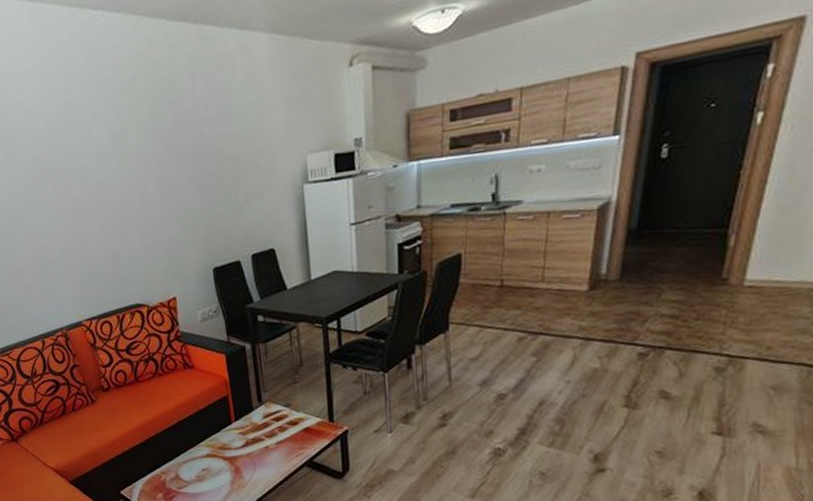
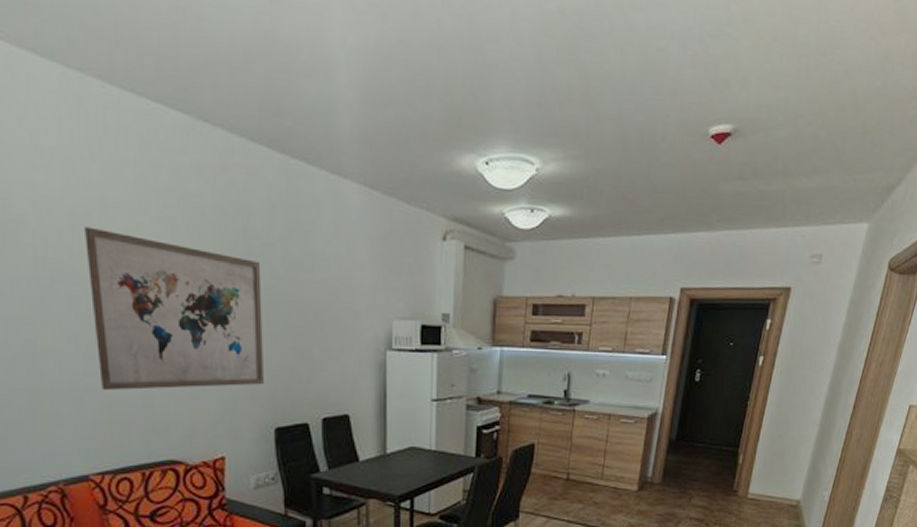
wall art: none [58,125,201,255] -> present [85,227,264,391]

